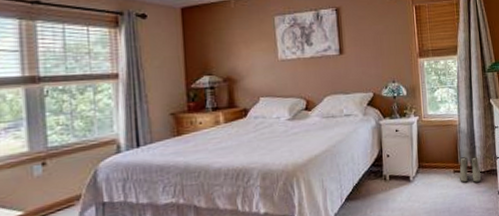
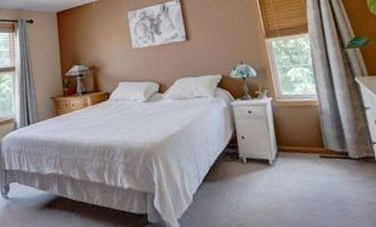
boots: present [459,156,481,183] -> none [326,141,356,170]

